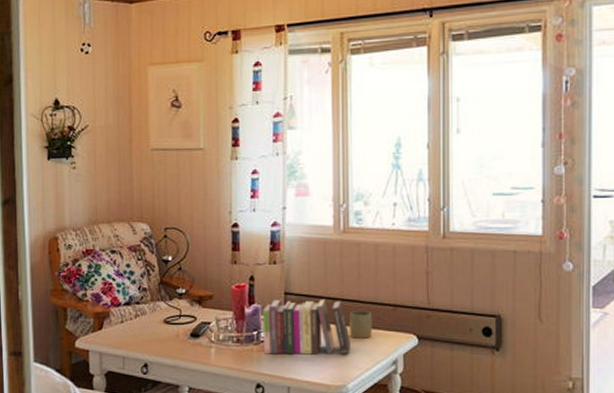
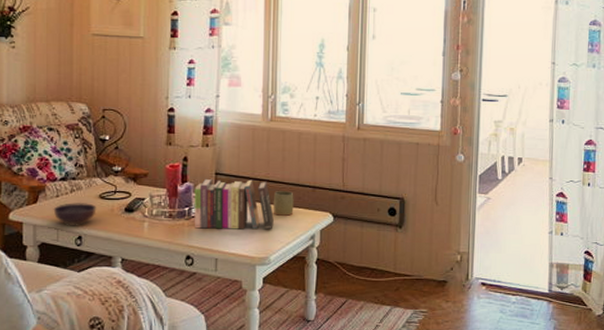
bowl: none [118,328,162,353] -> present [53,202,96,226]

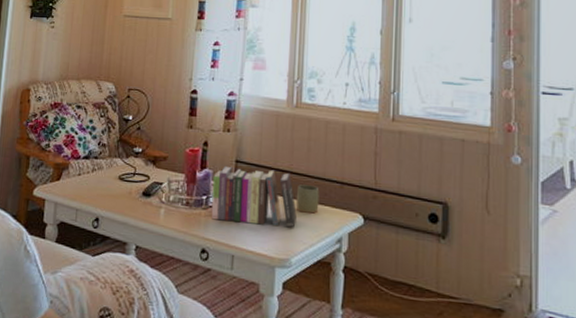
bowl: present [53,202,96,226] -> none [74,182,115,207]

